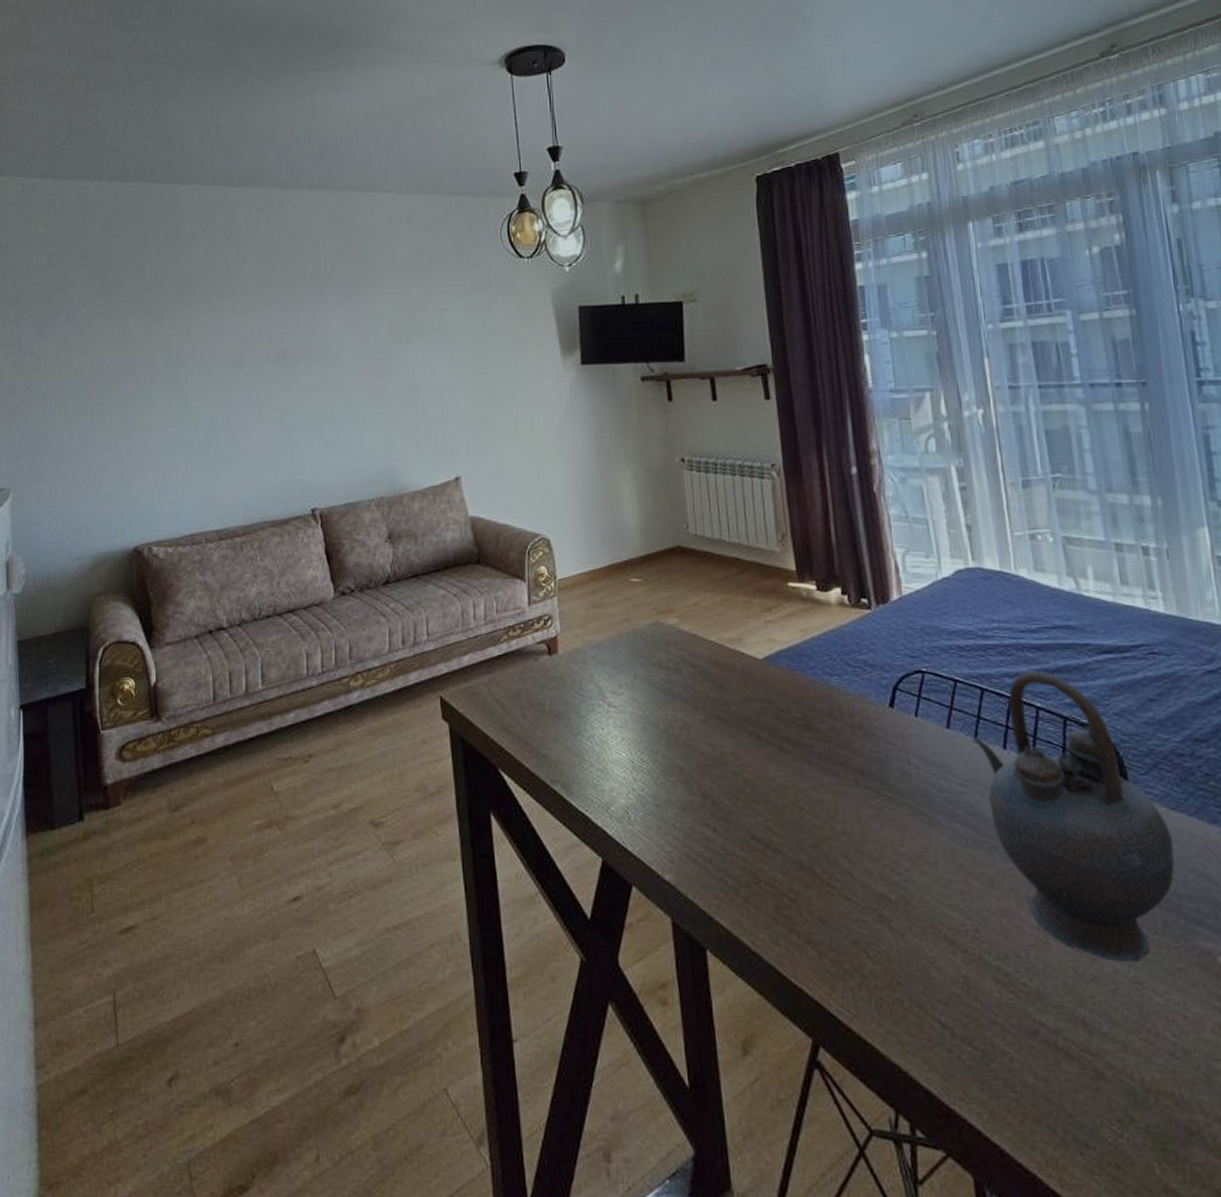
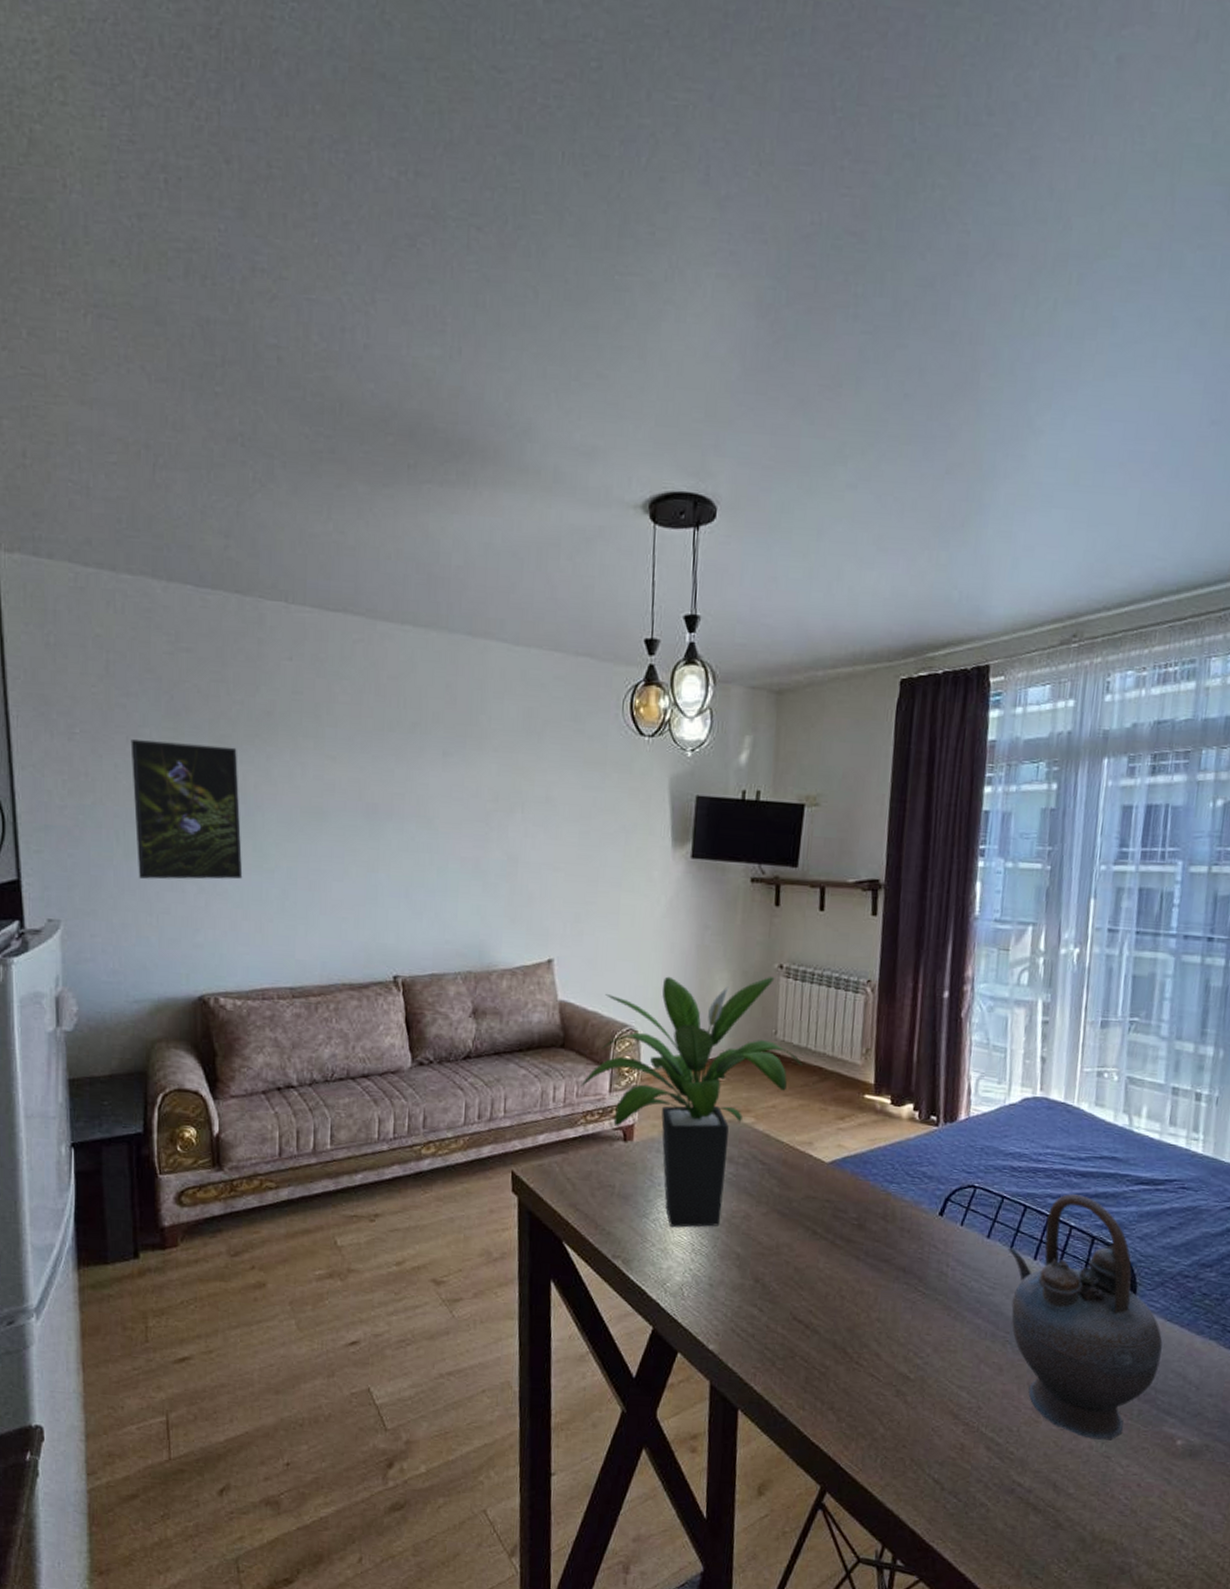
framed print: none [70,314,170,442] -> present [130,739,243,880]
potted plant: none [499,471,719,743] -> present [580,976,803,1228]

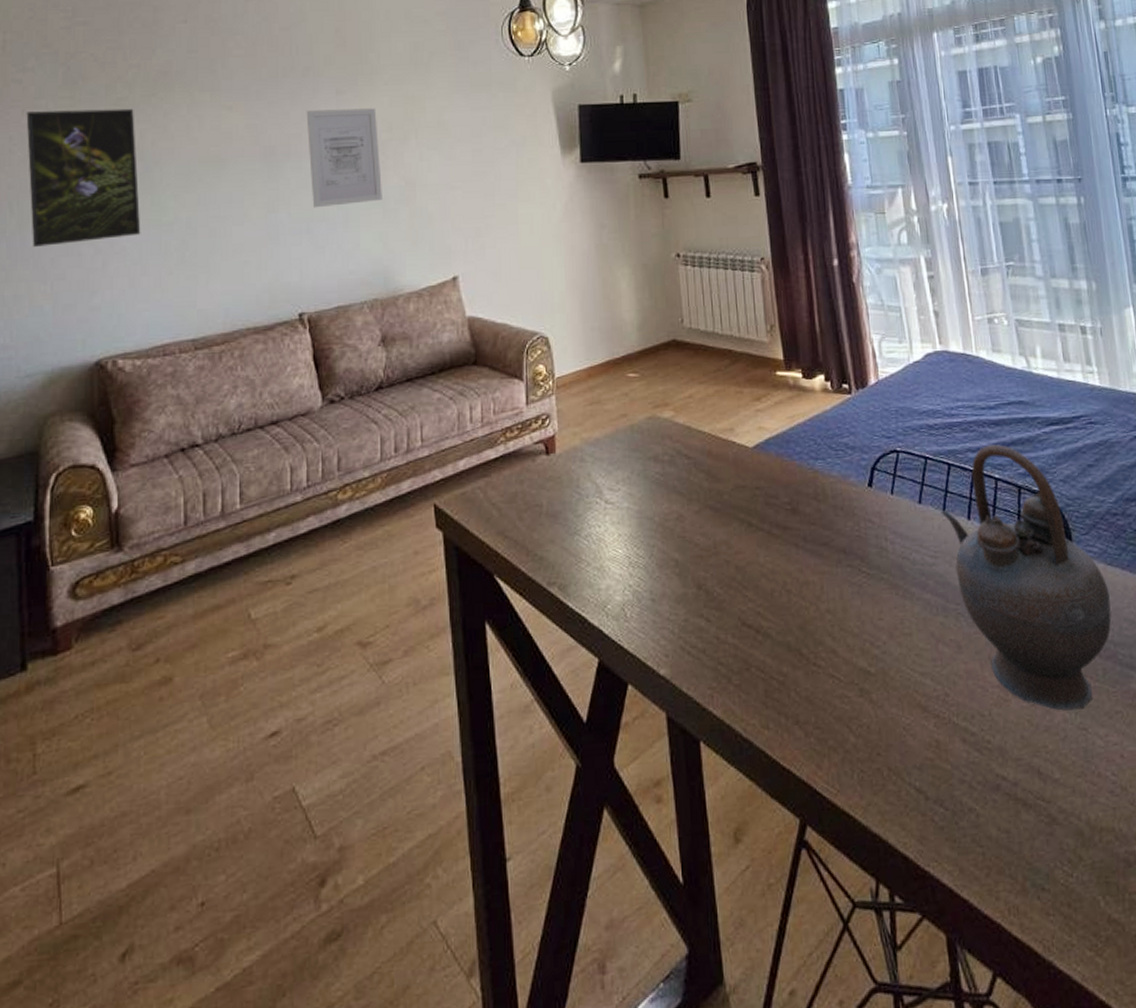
wall art: none [410,770,484,874] -> present [306,108,382,208]
potted plant: present [580,976,803,1228] -> none [497,267,712,541]

